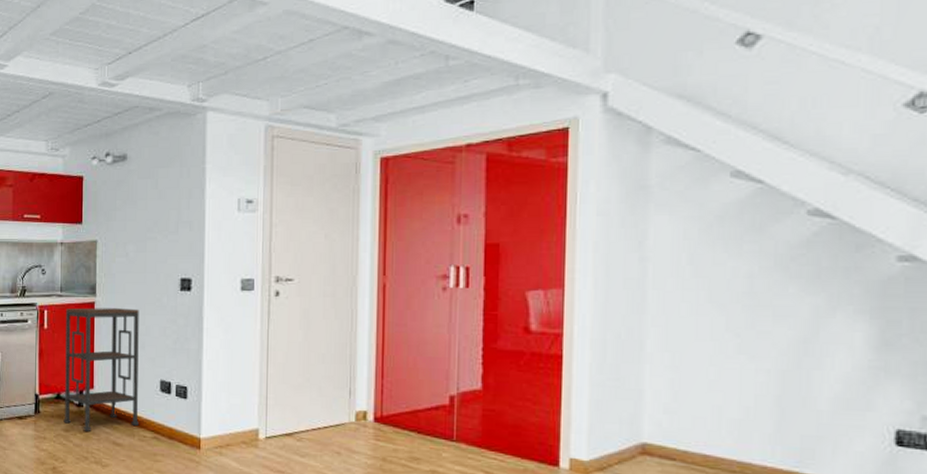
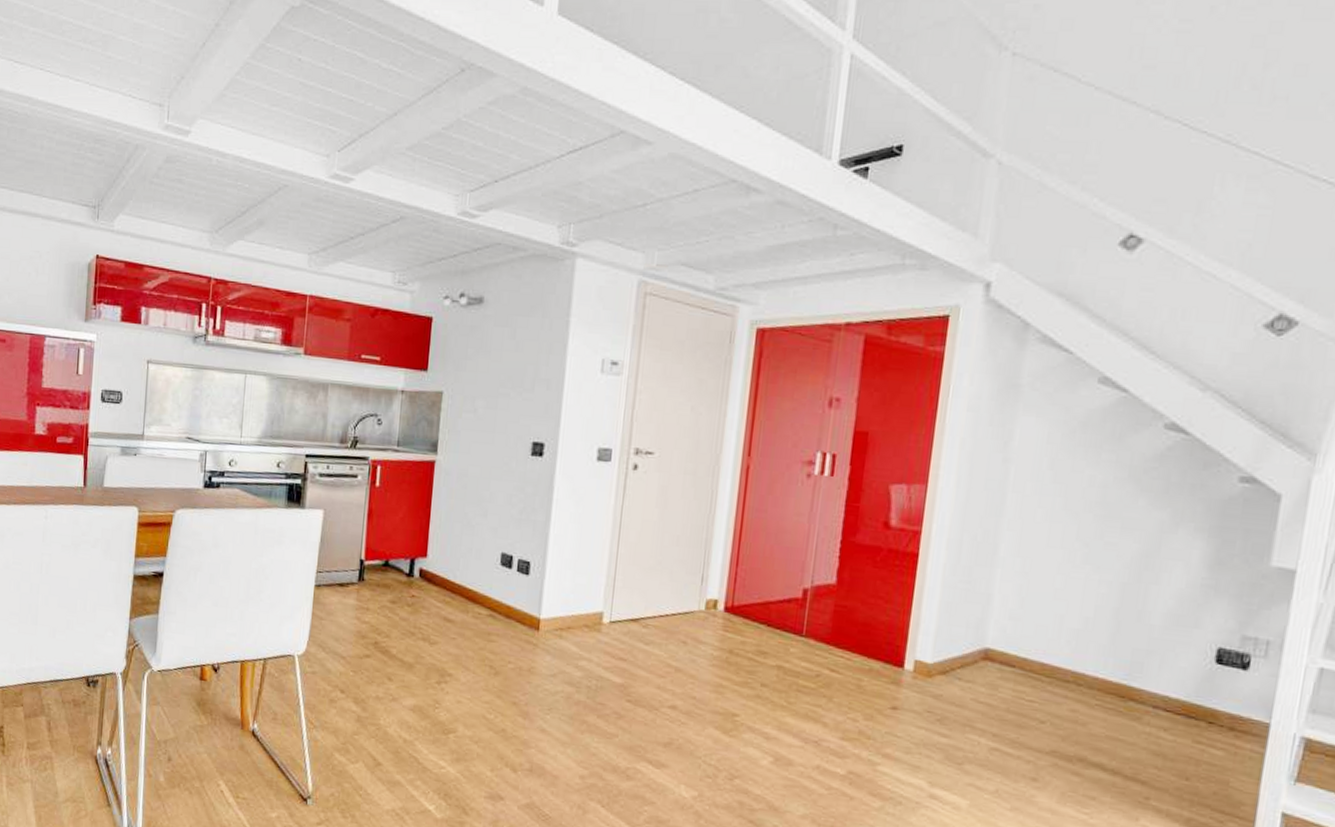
shelving unit: present [63,308,139,431] -> none [390,466,484,605]

